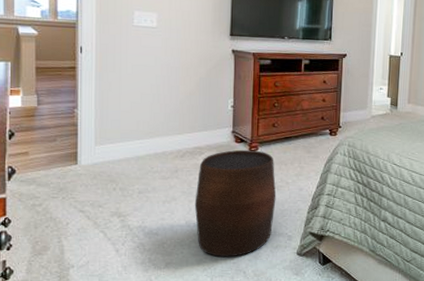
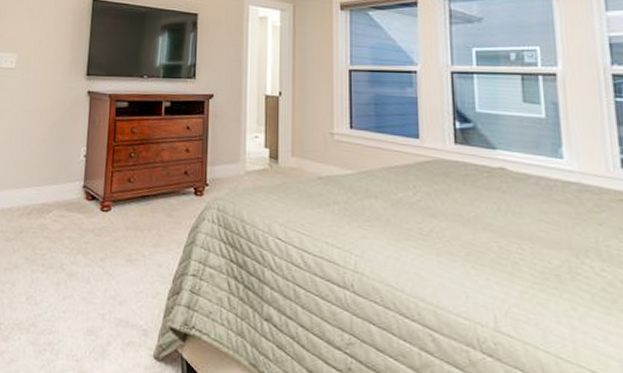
stool: present [194,149,276,257] -> none [37,209,130,352]

